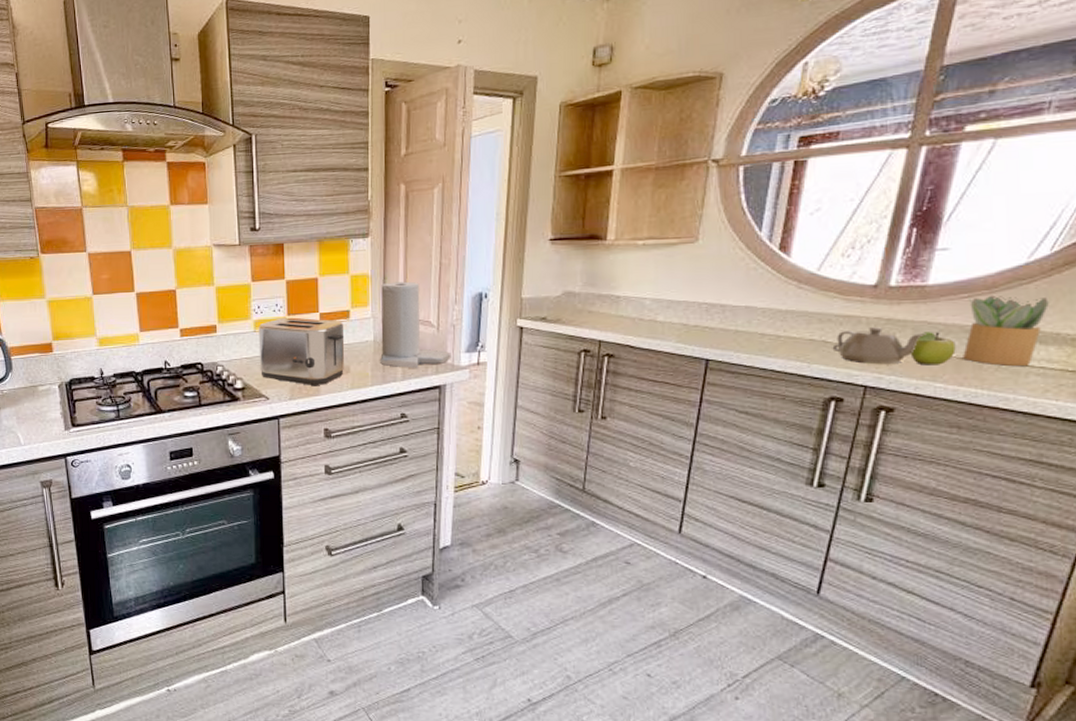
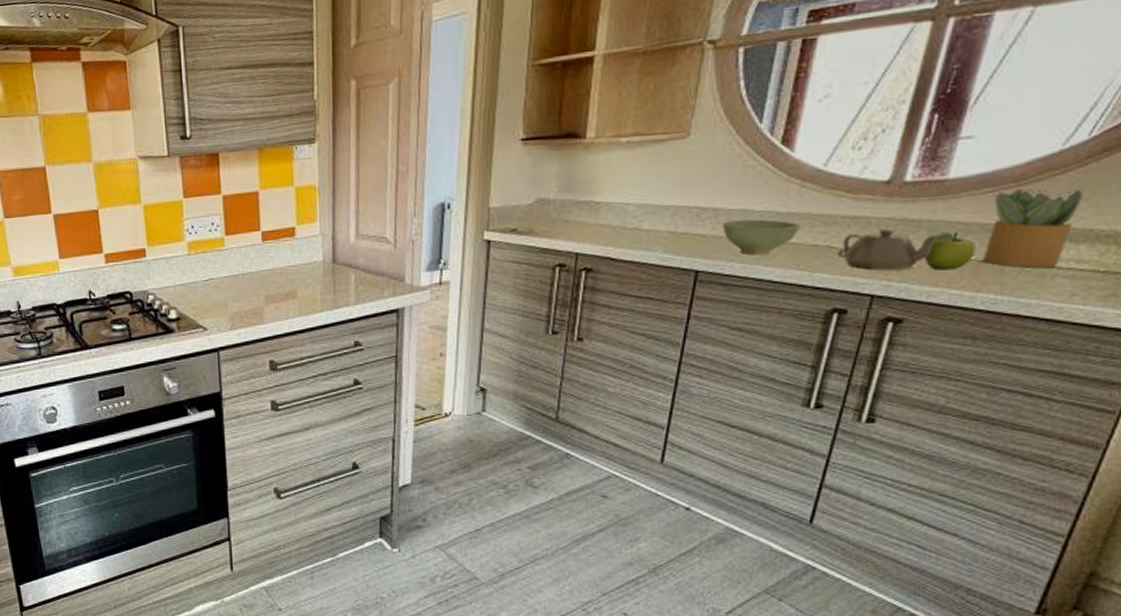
toaster: present [258,317,345,386] -> none [193,237,290,314]
paper towel: present [380,281,451,369] -> none [330,192,410,292]
bowl: none [728,315,801,347] -> present [721,219,803,256]

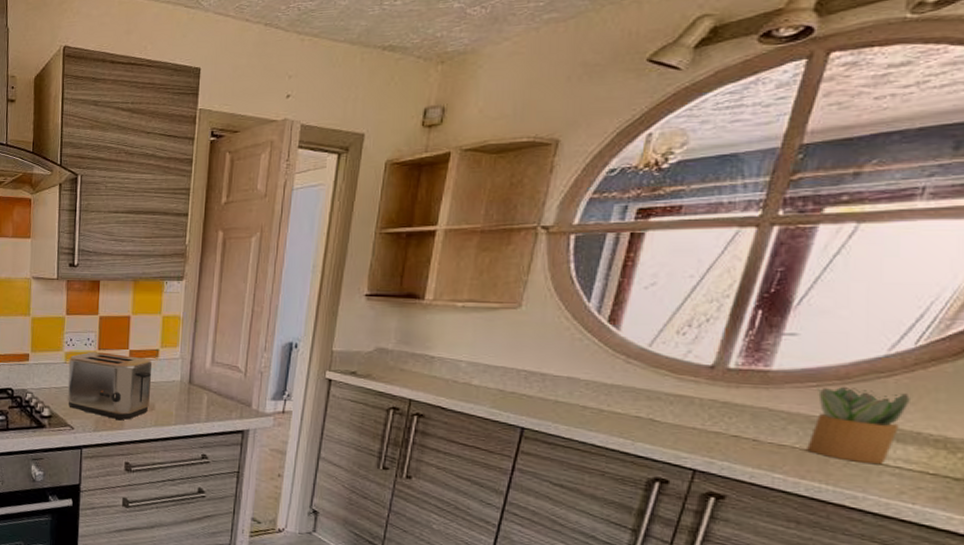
toaster: none [193,237,290,314] -> present [67,352,153,421]
bowl: present [721,219,803,256] -> none [548,385,627,421]
teapot: present [837,229,943,271] -> none [660,409,766,450]
fruit: present [924,232,975,270] -> none [747,419,799,455]

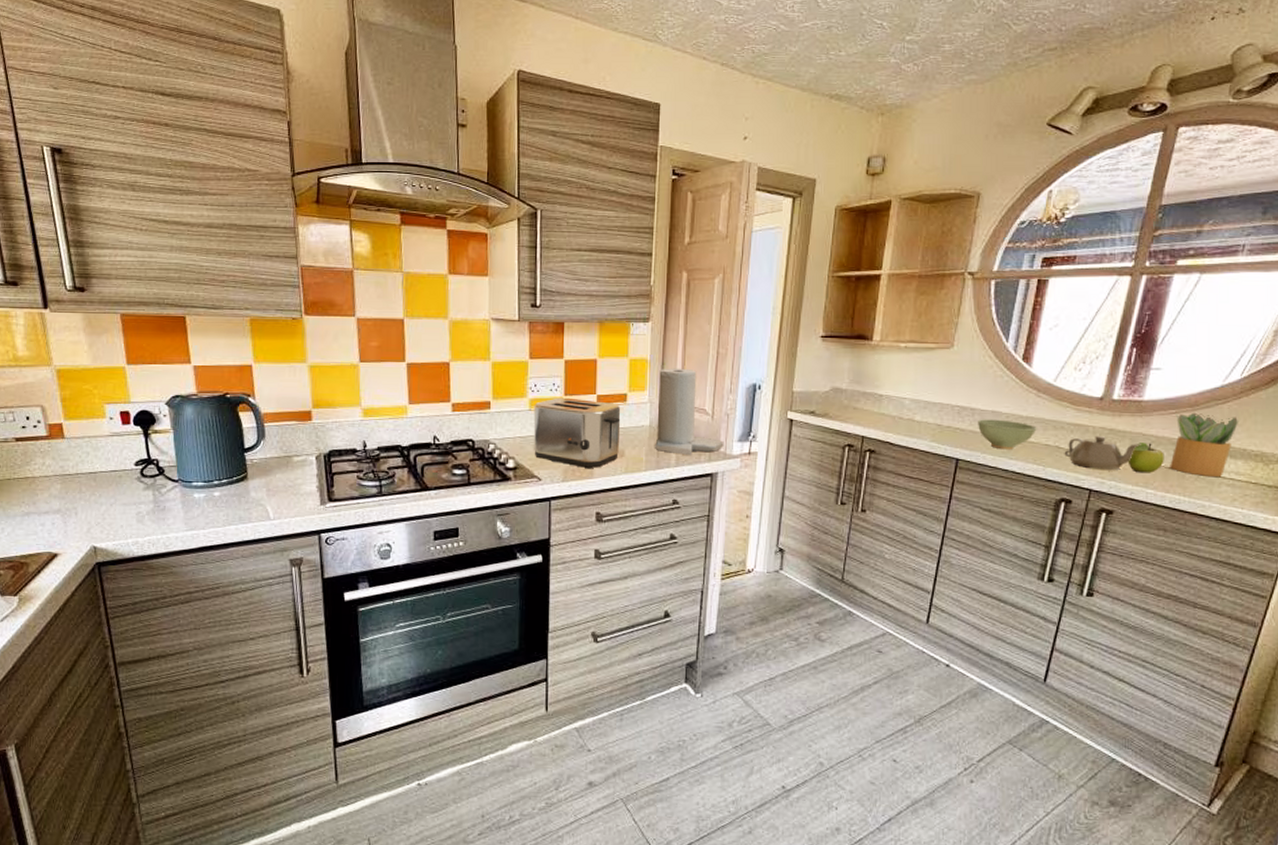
paper towel: none [185,325,257,412] -> present [655,368,724,456]
bowl: none [548,385,627,421] -> present [977,419,1038,450]
teapot: none [660,409,766,450] -> present [1064,436,1141,471]
fruit: none [747,419,799,455] -> present [1128,442,1164,473]

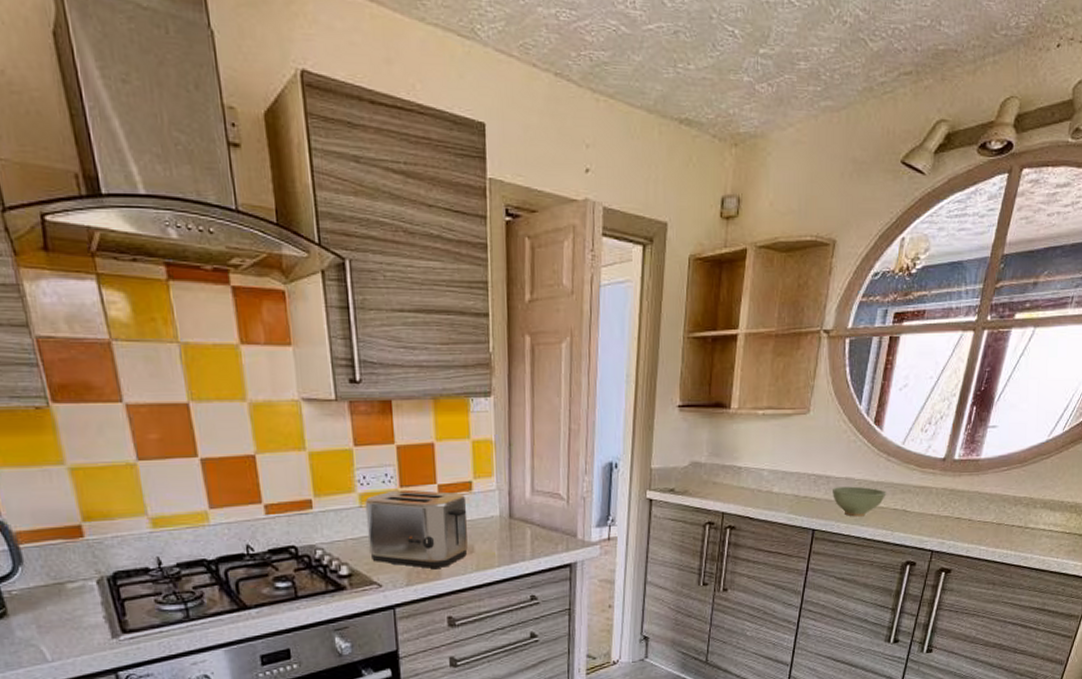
paper towel: present [655,368,724,456] -> none [506,448,582,547]
teapot: present [1064,436,1141,471] -> none [910,497,977,531]
fruit: present [1128,442,1164,473] -> none [965,501,996,531]
potted plant: present [1170,412,1239,478] -> none [1000,468,1060,531]

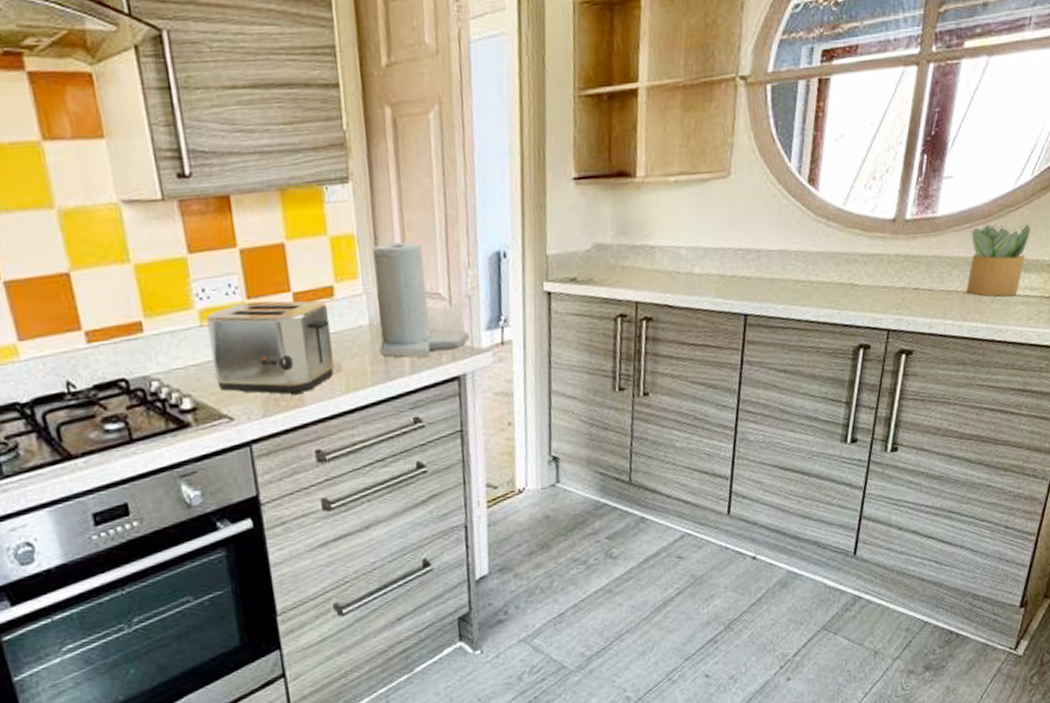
paper towel: none [506,448,582,547] -> present [372,241,470,358]
bowl: present [831,486,888,517] -> none [763,259,830,296]
potted plant: none [1000,468,1060,531] -> present [966,224,1032,297]

